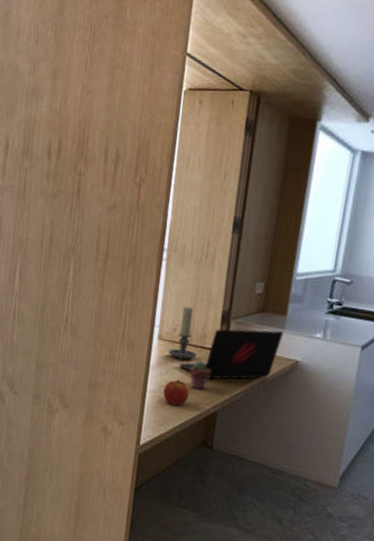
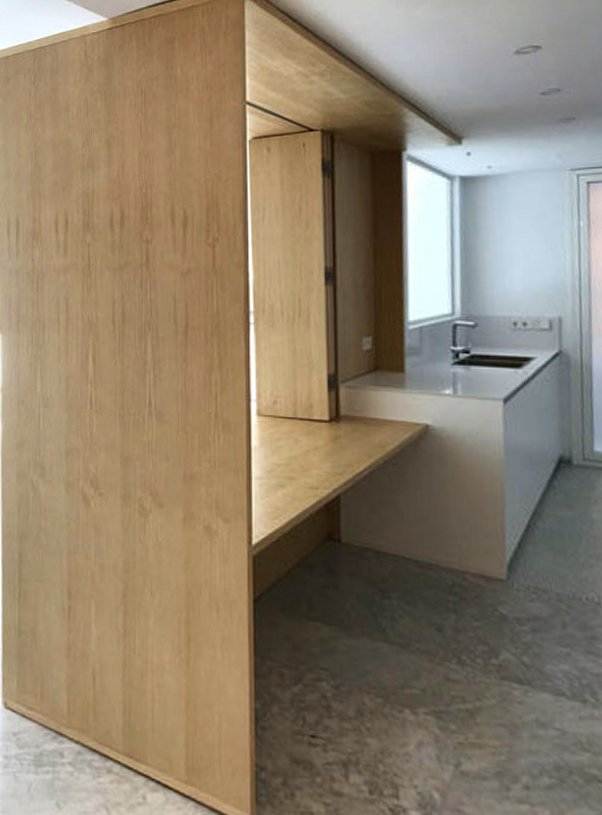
apple: present [163,380,190,406] -> none [271,461,303,493]
candle holder: present [168,306,197,360] -> none [271,374,305,438]
laptop: present [179,329,283,379] -> none [286,391,404,457]
potted succulent: present [189,360,211,390] -> none [299,435,325,471]

